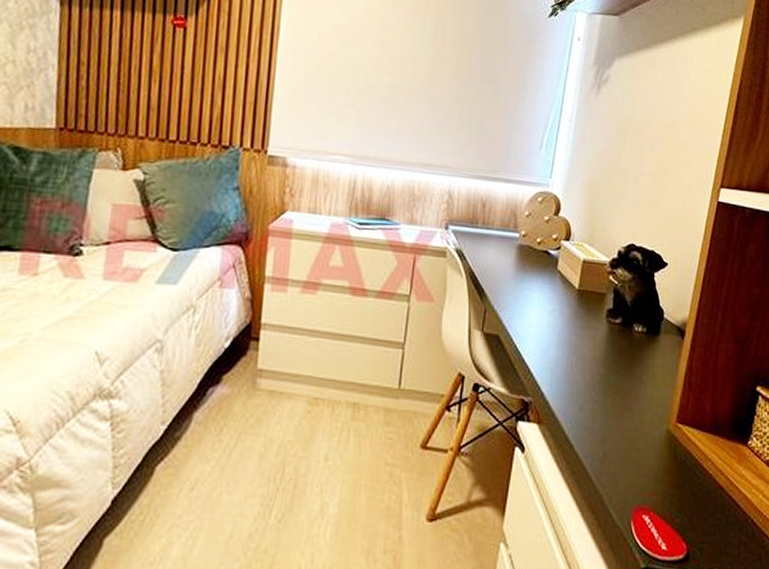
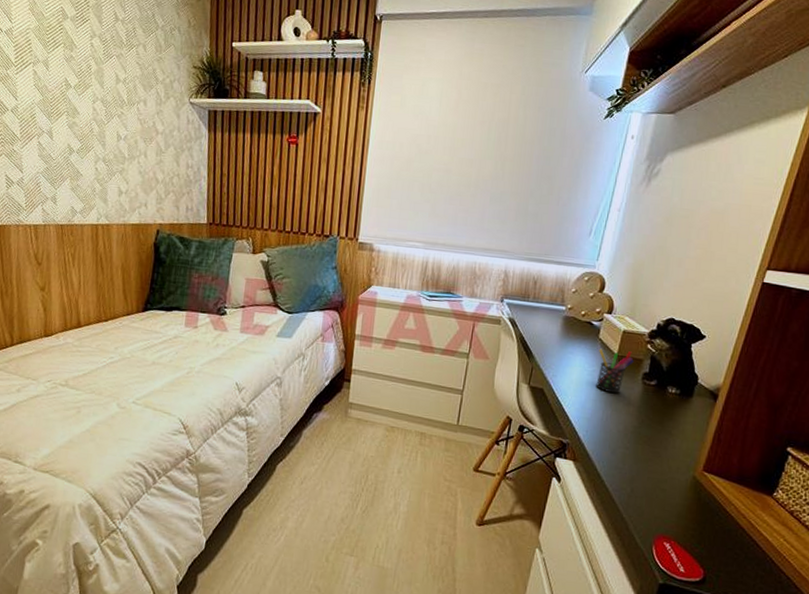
pen holder: none [558,282,596,335] -> present [596,348,634,393]

